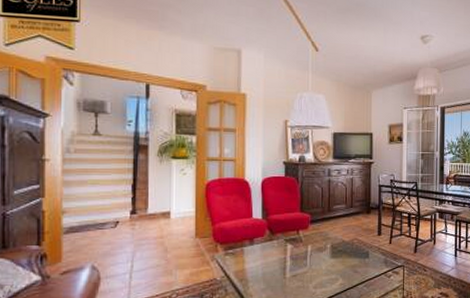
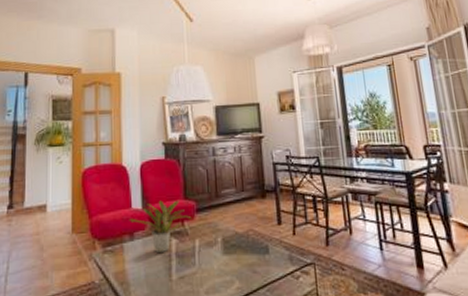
potted plant: none [250,212,306,256] -> present [129,199,192,254]

